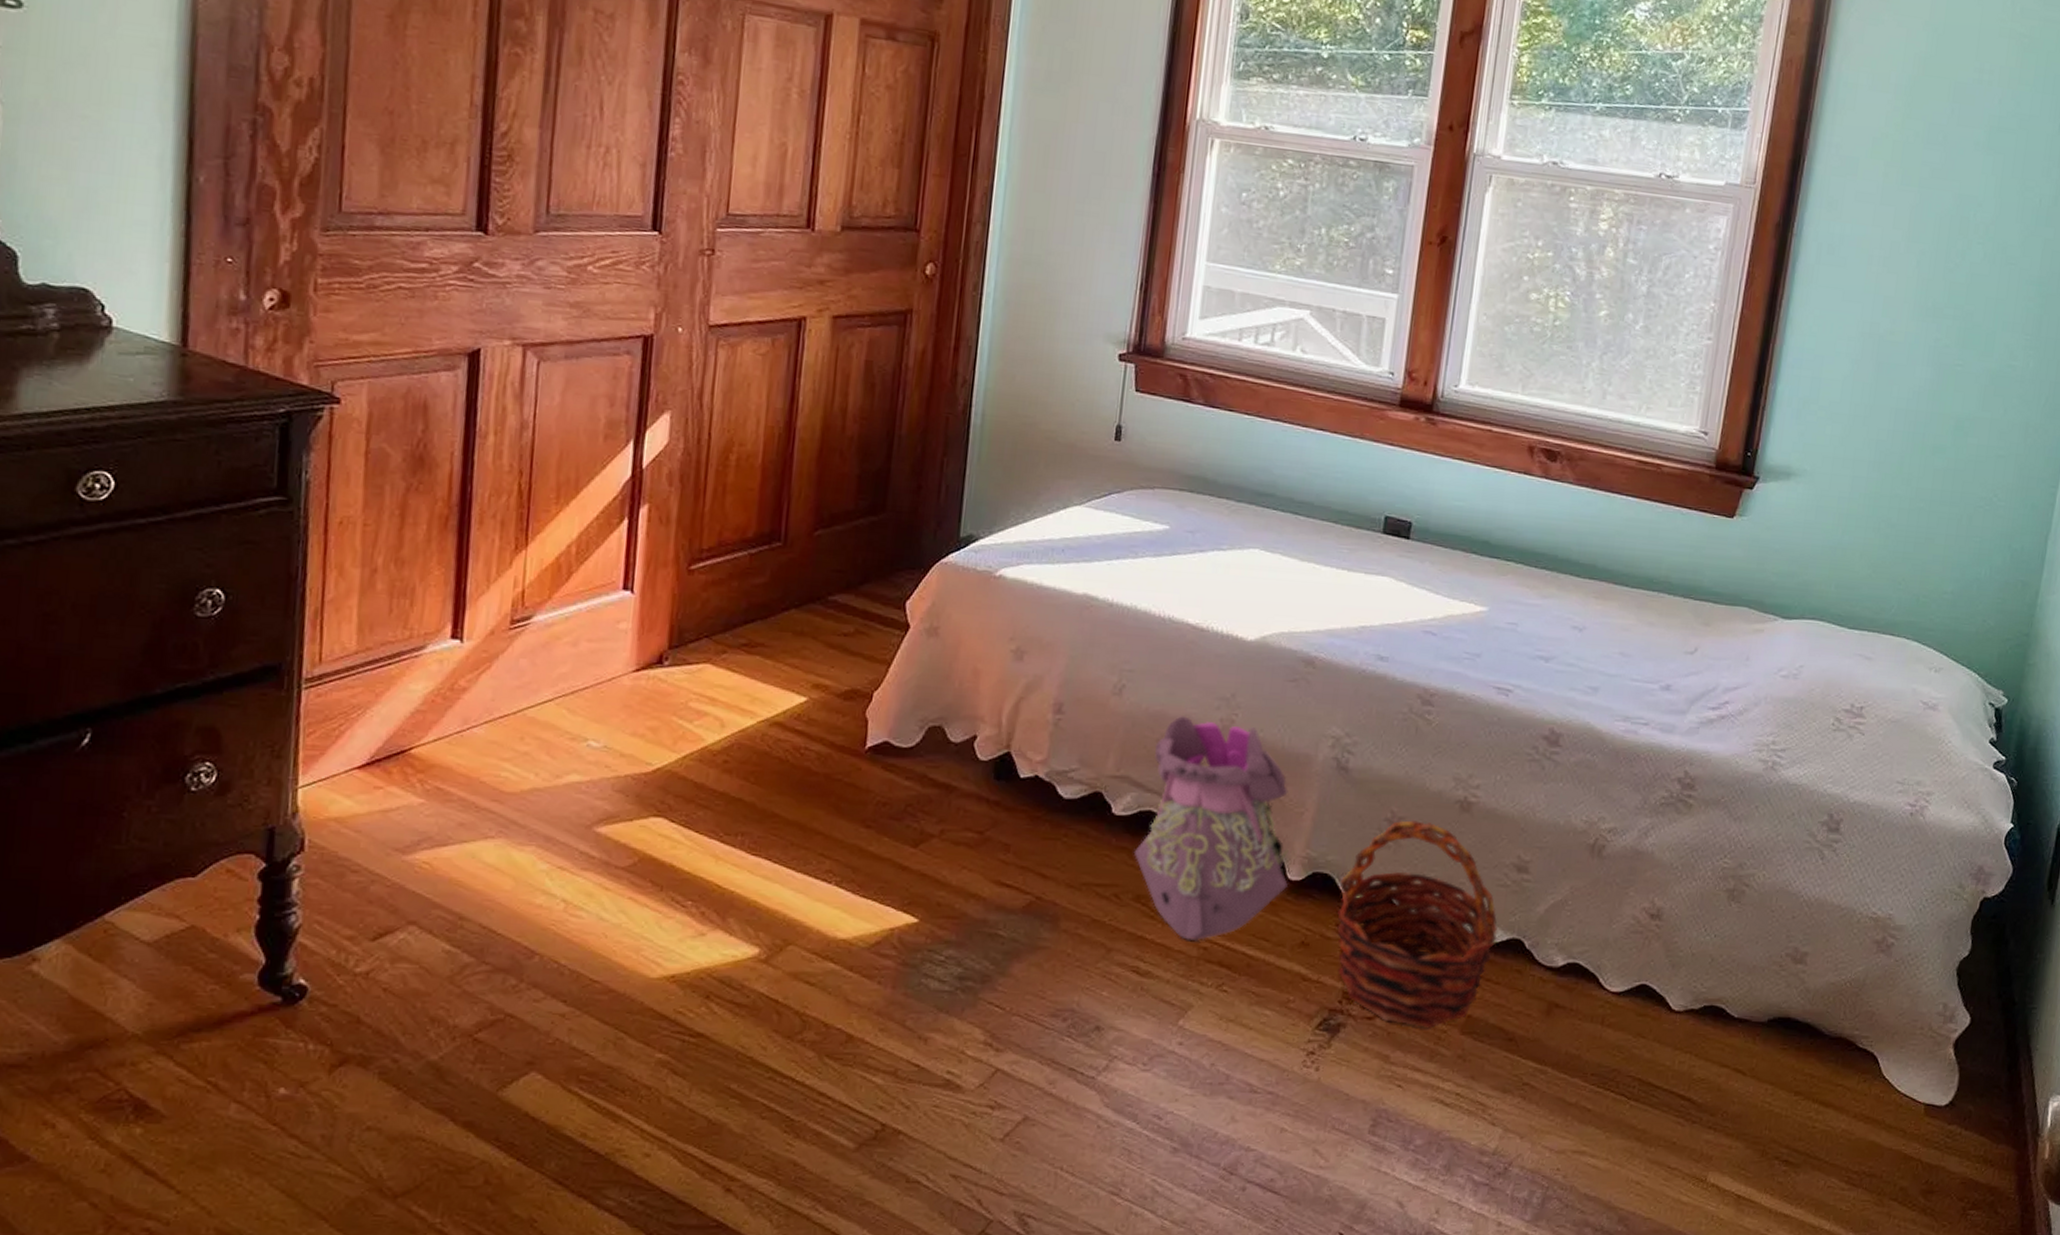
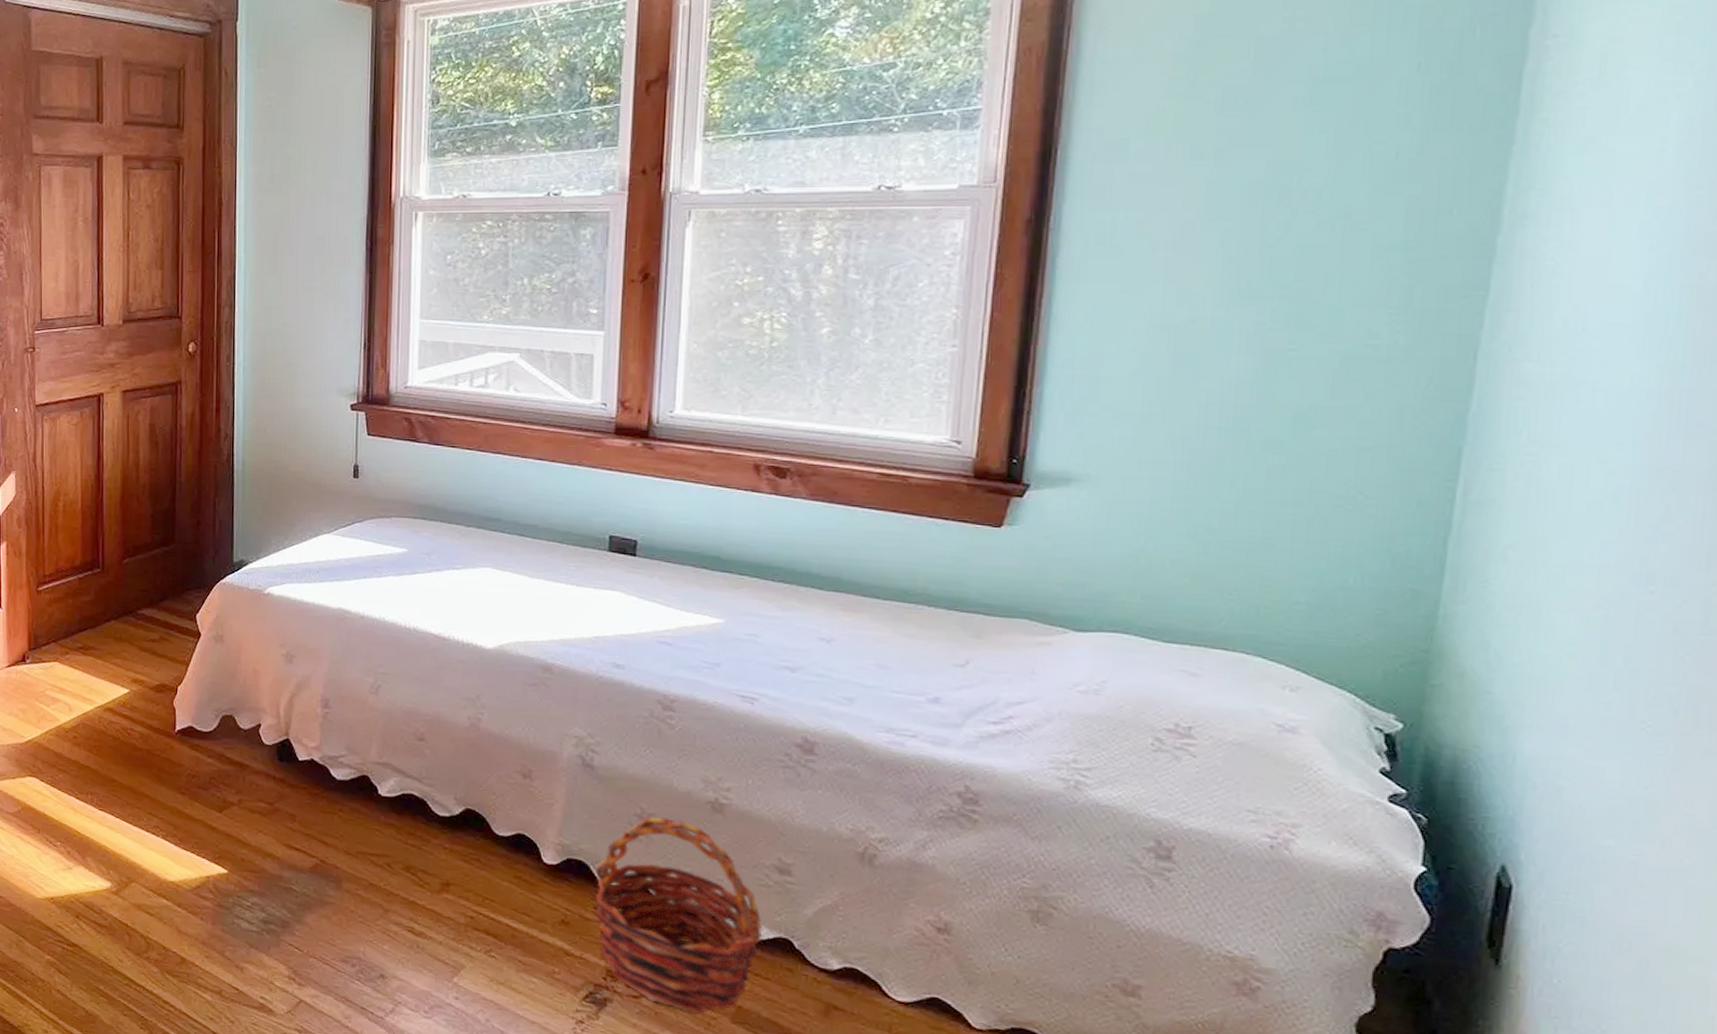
backpack: present [1133,716,1289,942] -> none [400,713,544,911]

